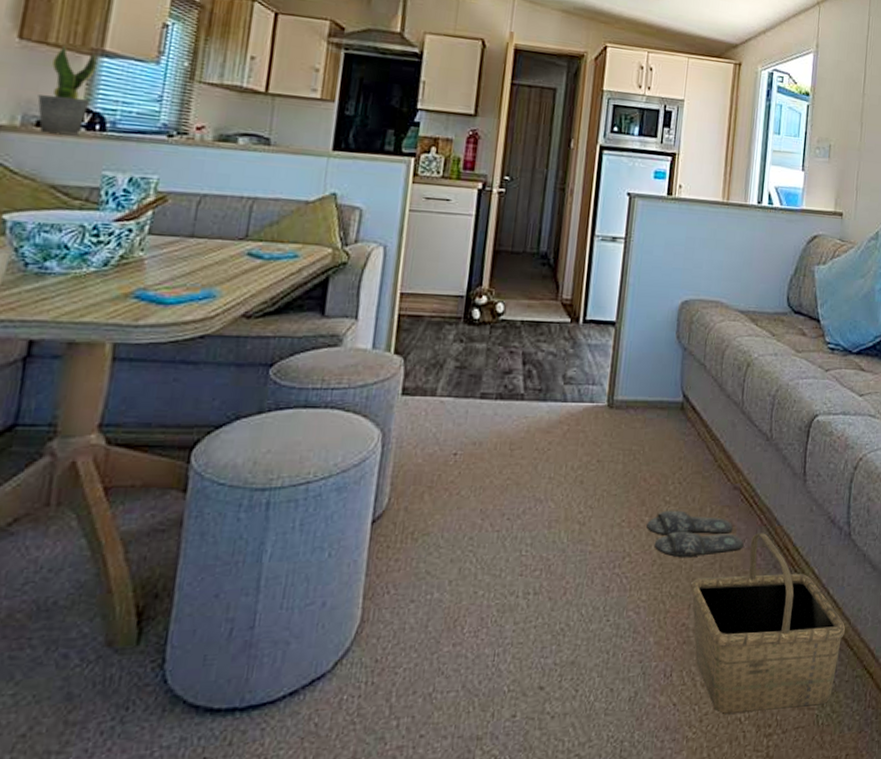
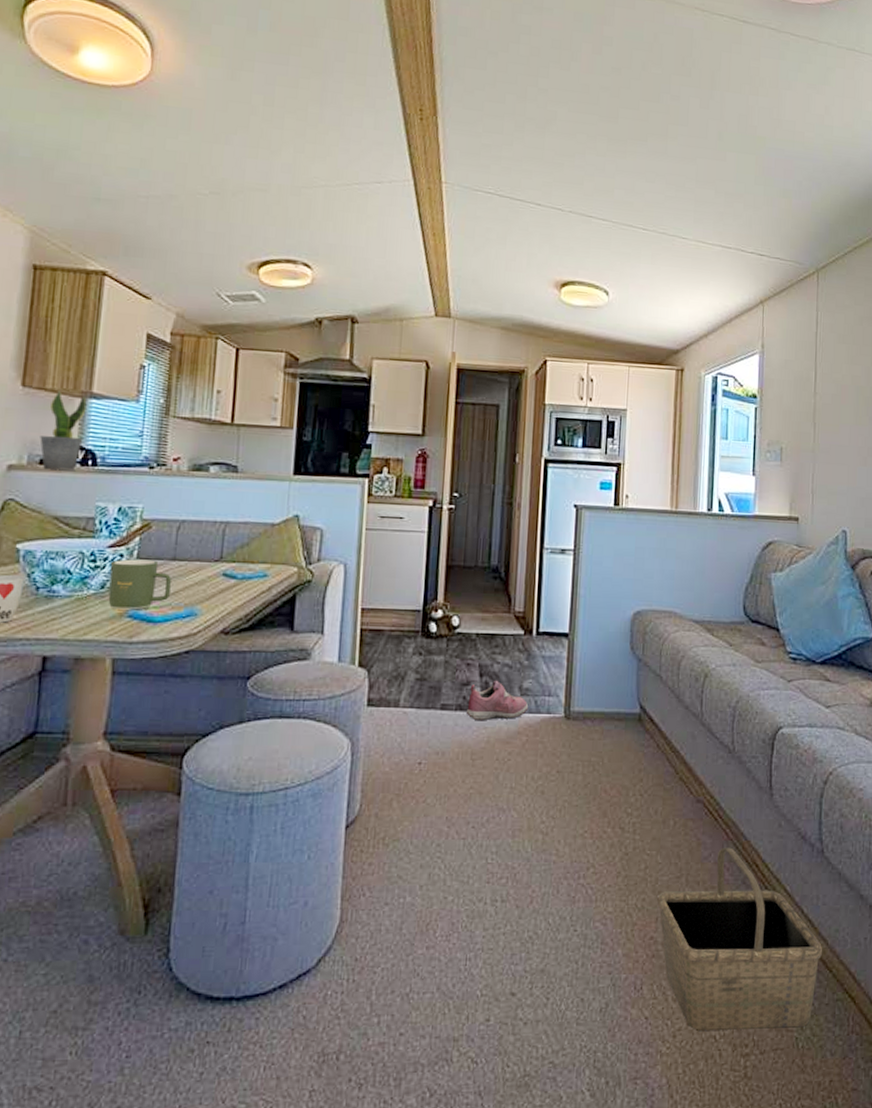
mug: none [111,234,188,291] -> present [108,559,171,610]
shoe: none [506,369,572,410] -> present [465,681,529,721]
slippers: present [646,510,744,557] -> none [609,822,710,869]

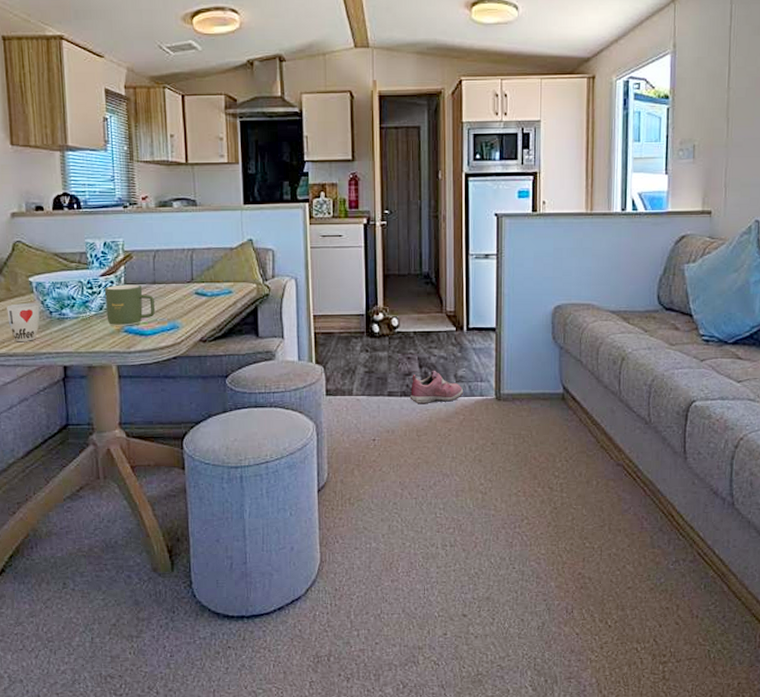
potted plant: present [39,391,87,471] -> none [32,146,67,215]
basket: present [657,847,823,1031] -> none [584,502,733,644]

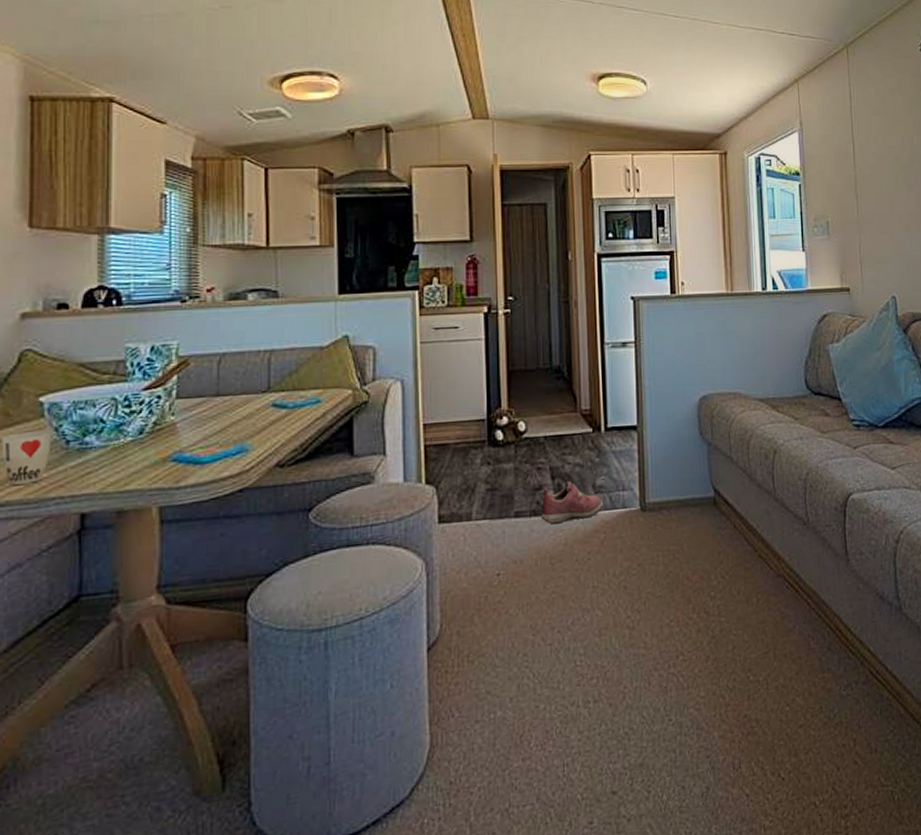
mug: present [104,284,155,326] -> none [147,398,216,455]

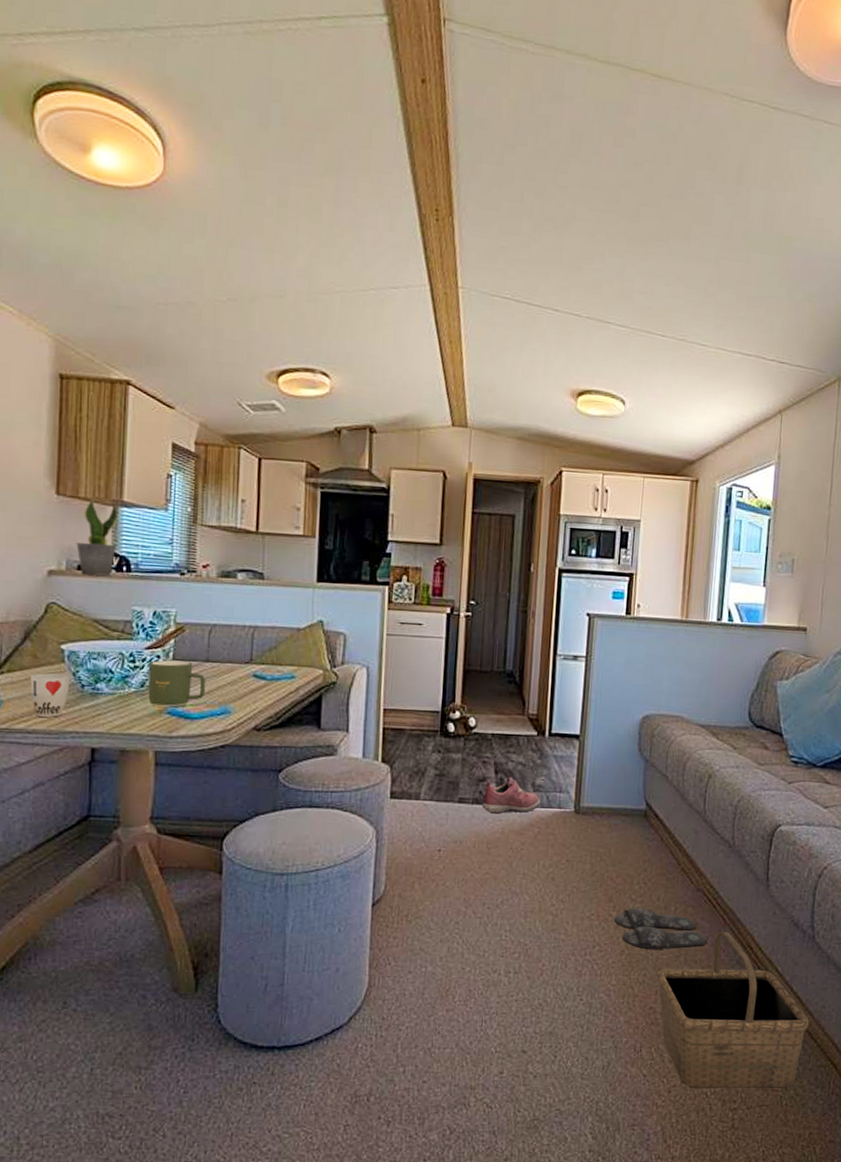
potted plant: none [55,229,105,315] -> present [76,499,118,577]
mug: none [147,398,216,455] -> present [148,660,205,707]
slippers: none [695,604,795,650] -> present [614,907,708,949]
basket: none [748,616,909,800] -> present [657,931,810,1088]

